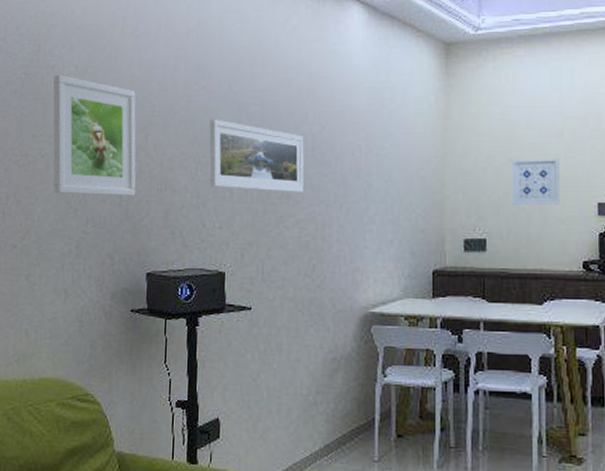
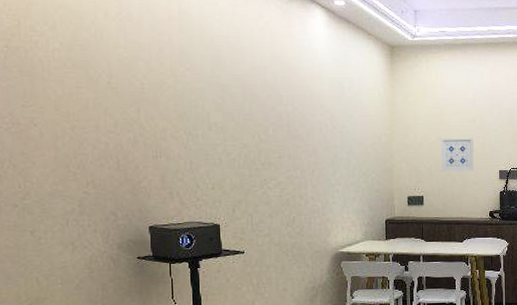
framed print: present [53,75,136,196] -> none [38,50,133,162]
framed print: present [209,119,304,192] -> none [196,97,282,160]

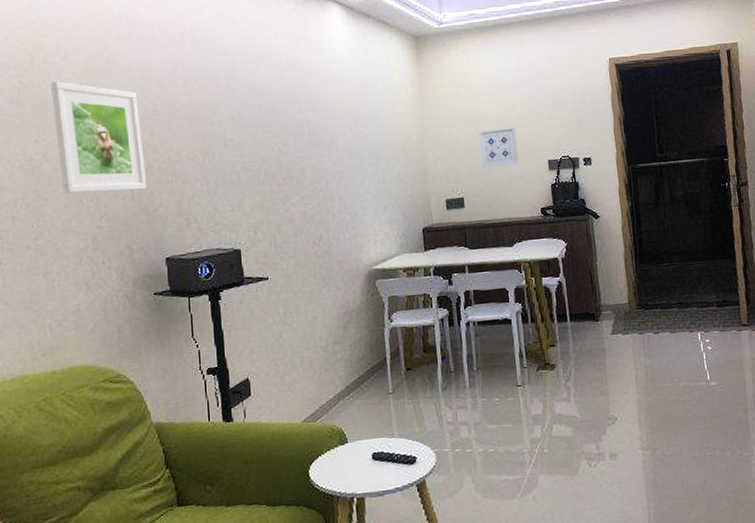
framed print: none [38,50,133,162] -> present [51,81,148,194]

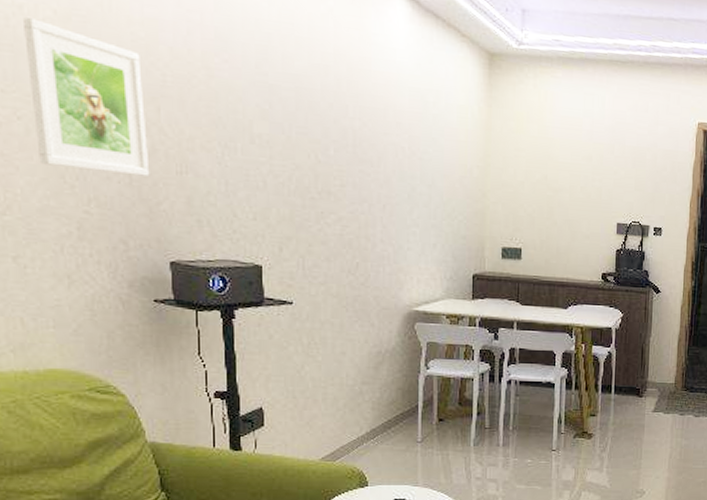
wall art: present [479,127,519,168] -> none [545,176,588,222]

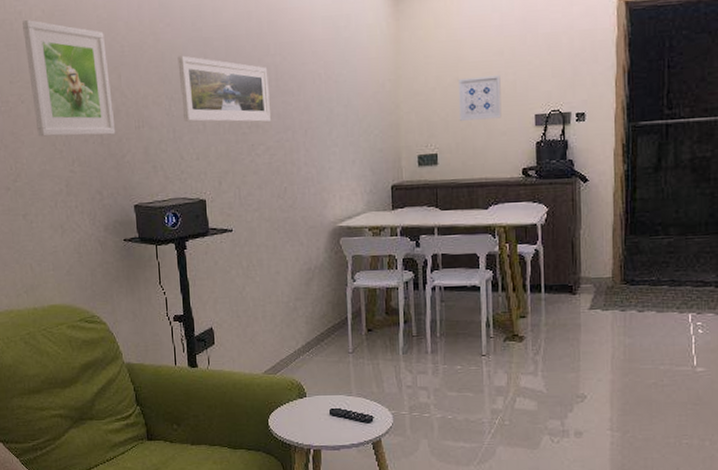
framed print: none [235,99,345,189] -> present [177,55,270,123]
wall art: none [545,176,588,222] -> present [458,75,502,121]

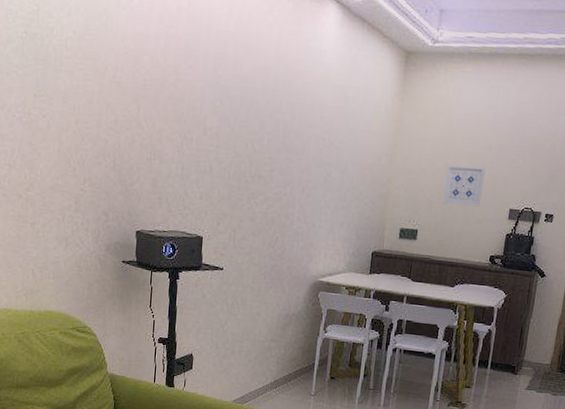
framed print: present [22,20,116,137] -> none [52,38,129,162]
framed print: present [177,55,270,123] -> none [193,98,277,174]

